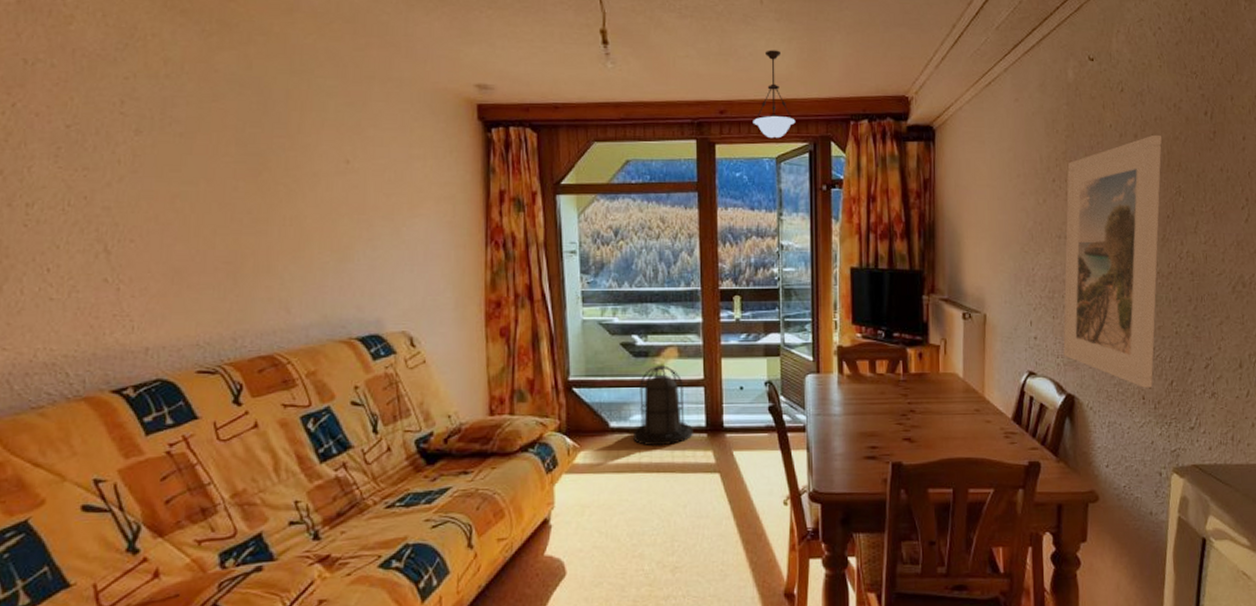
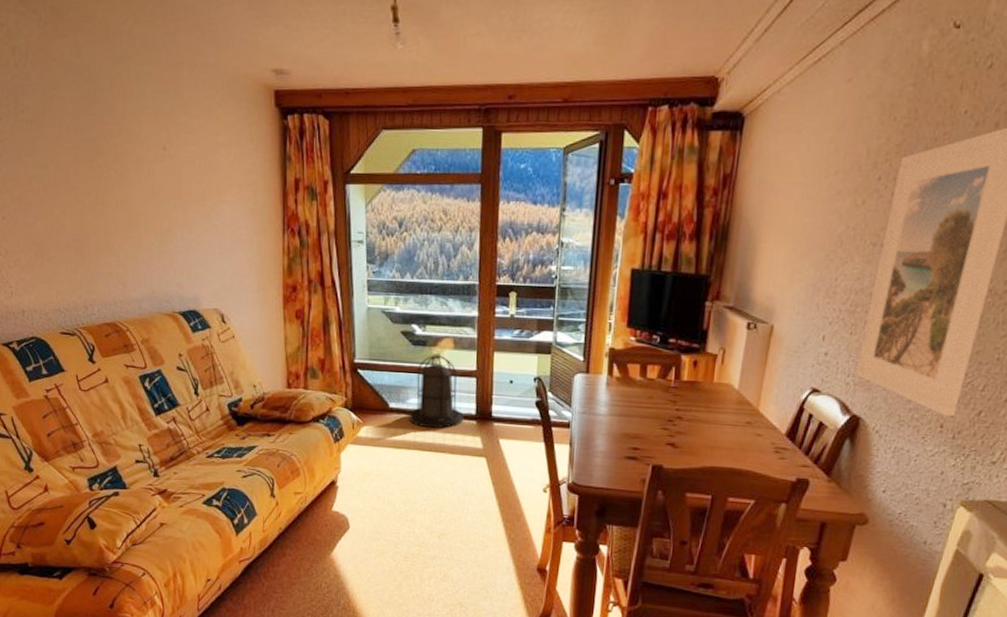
pendant light: present [753,50,796,139] -> none [542,24,588,127]

